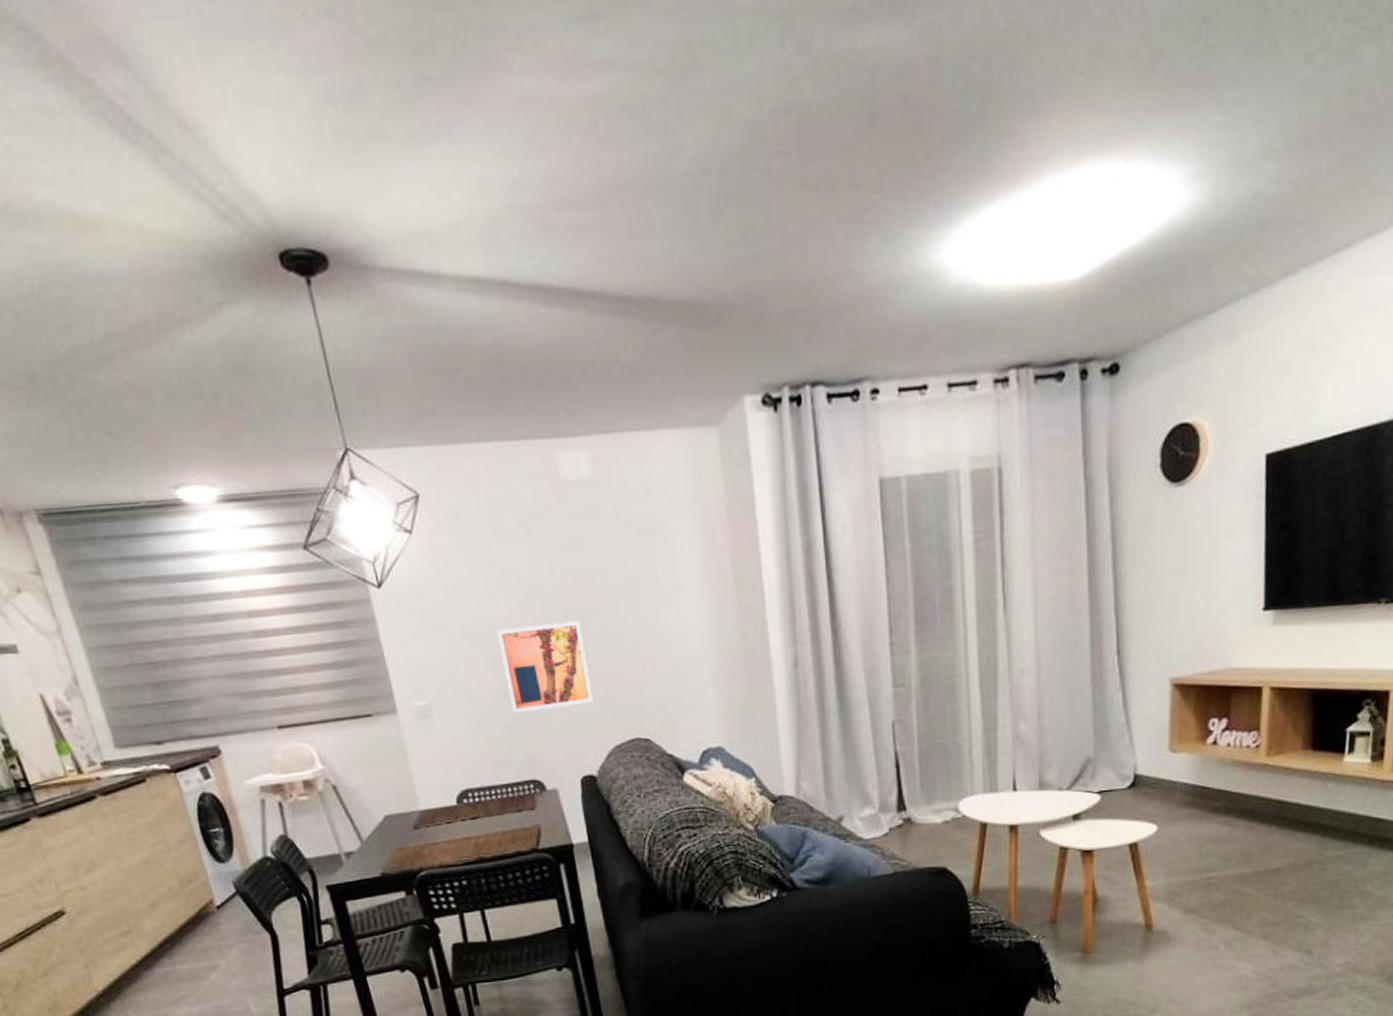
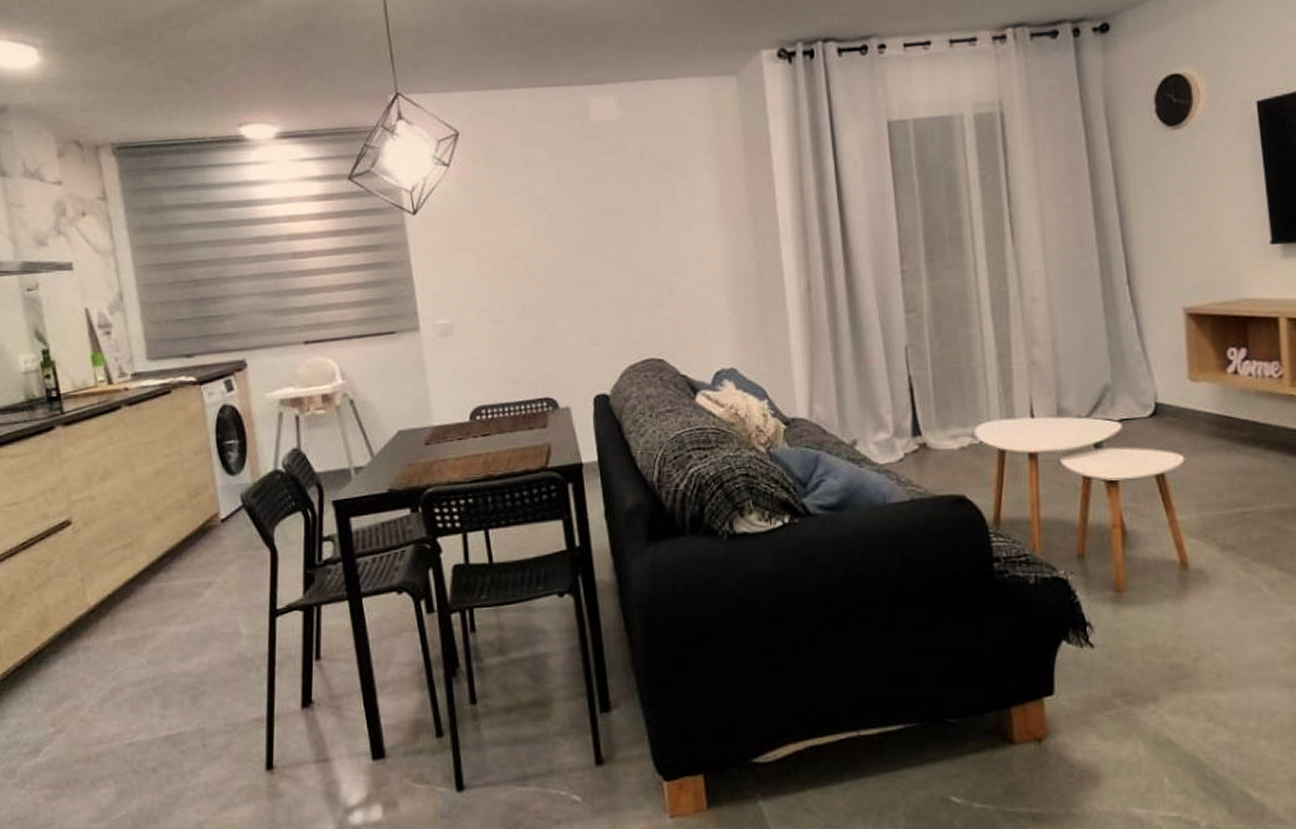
wall art: present [497,621,593,713] -> none [522,247,610,332]

